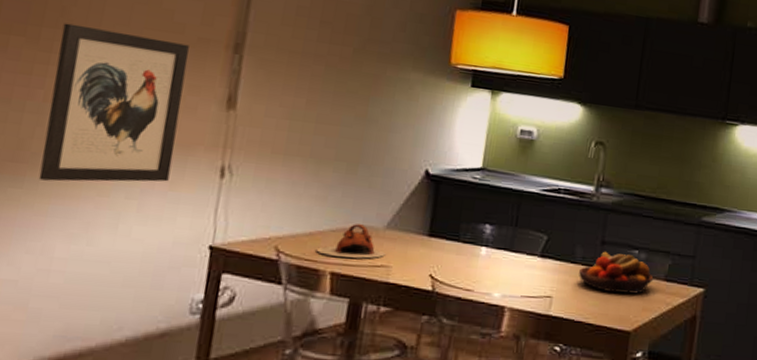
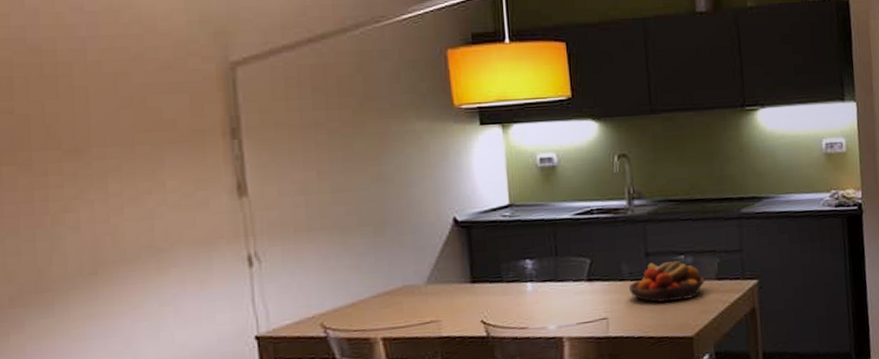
wall art: present [38,23,189,182] -> none [52,140,198,305]
teapot: present [316,224,387,259] -> none [362,284,434,323]

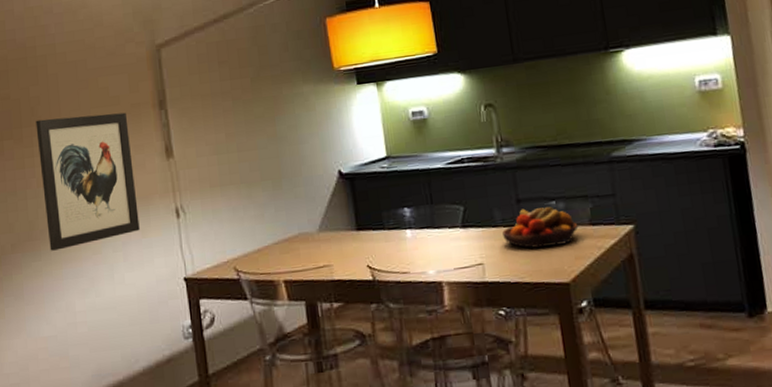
wall art: none [52,140,198,305] -> present [35,112,140,251]

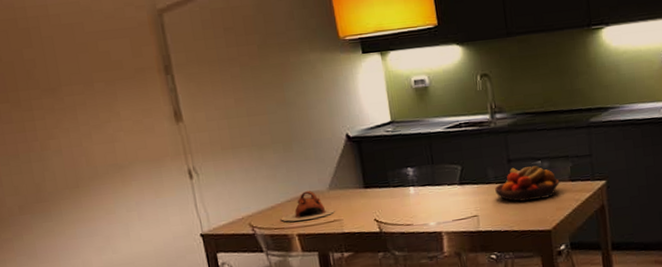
wall art: present [35,112,140,251] -> none [33,77,153,212]
teapot: none [267,232,326,267] -> present [280,191,336,222]

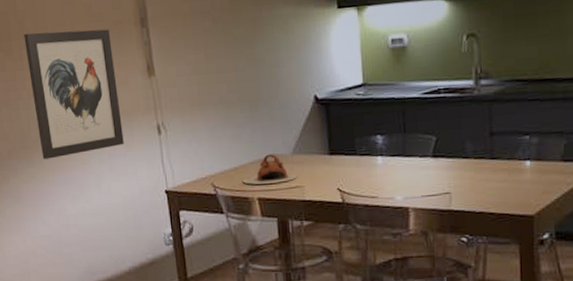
wall art: none [33,77,153,212] -> present [23,29,124,159]
fruit bowl: present [495,166,560,202] -> none [473,141,550,181]

